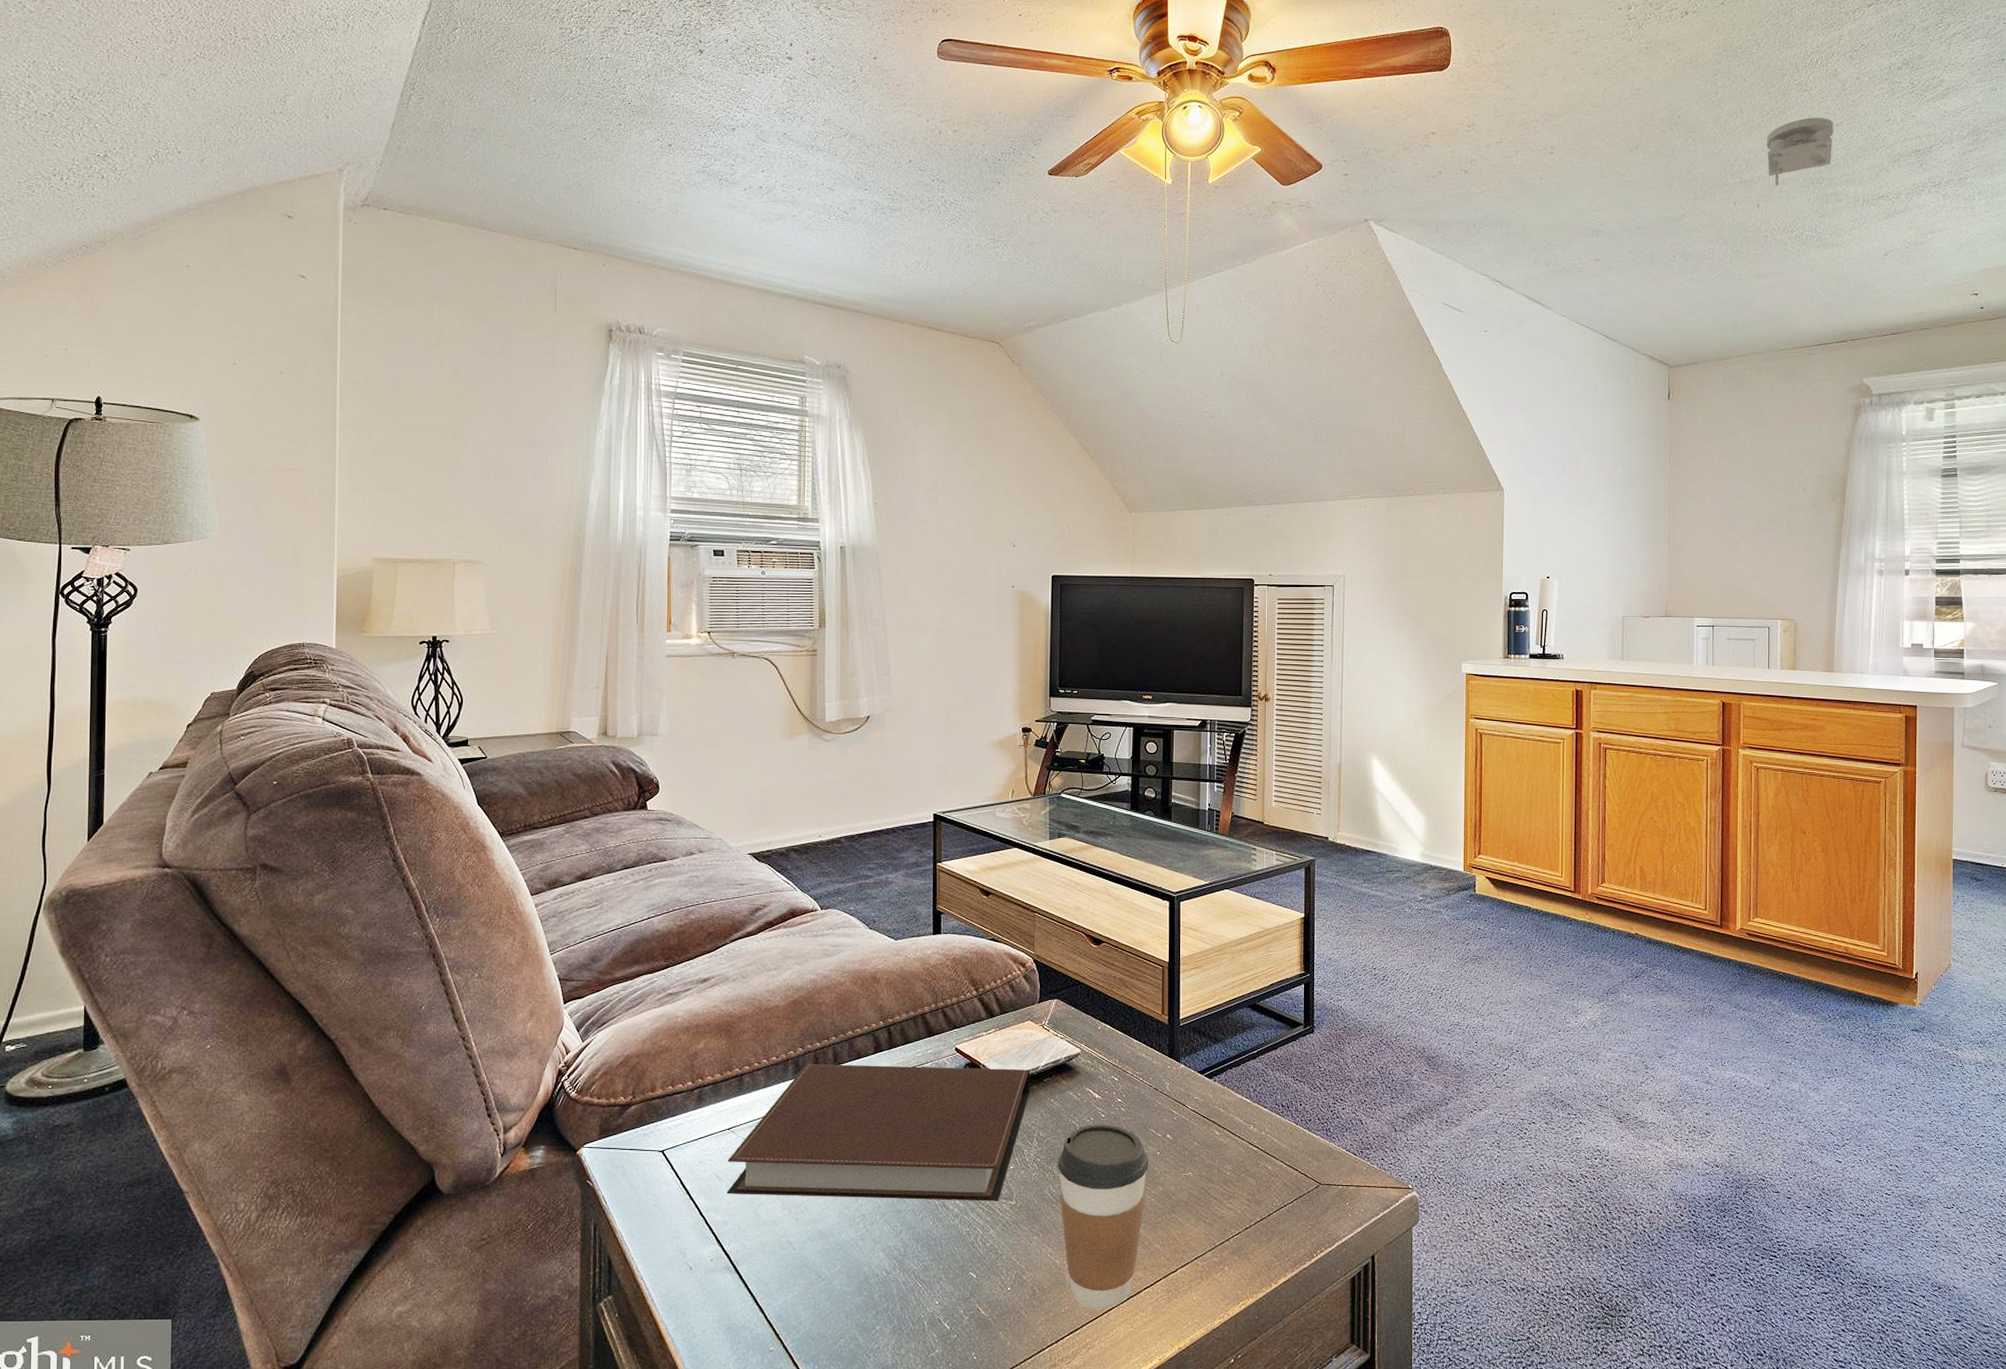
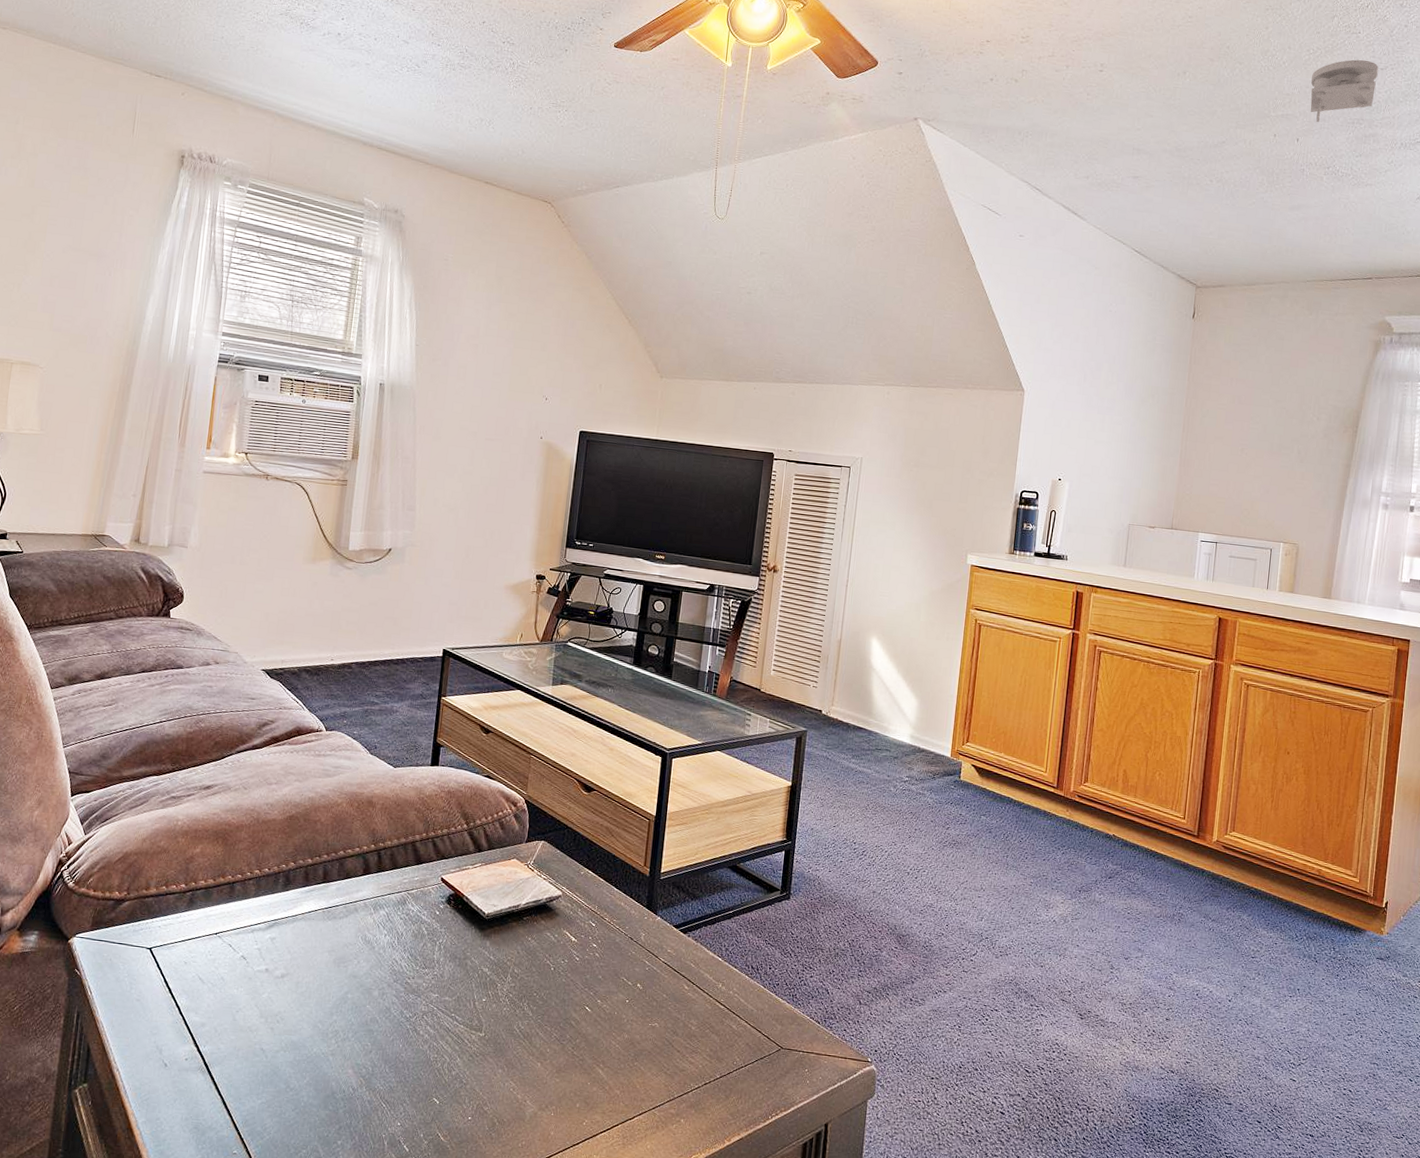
notebook: present [727,1064,1031,1201] -> none [207,879,512,1032]
coffee cup: present [1058,1124,1149,1310] -> none [527,966,618,1149]

